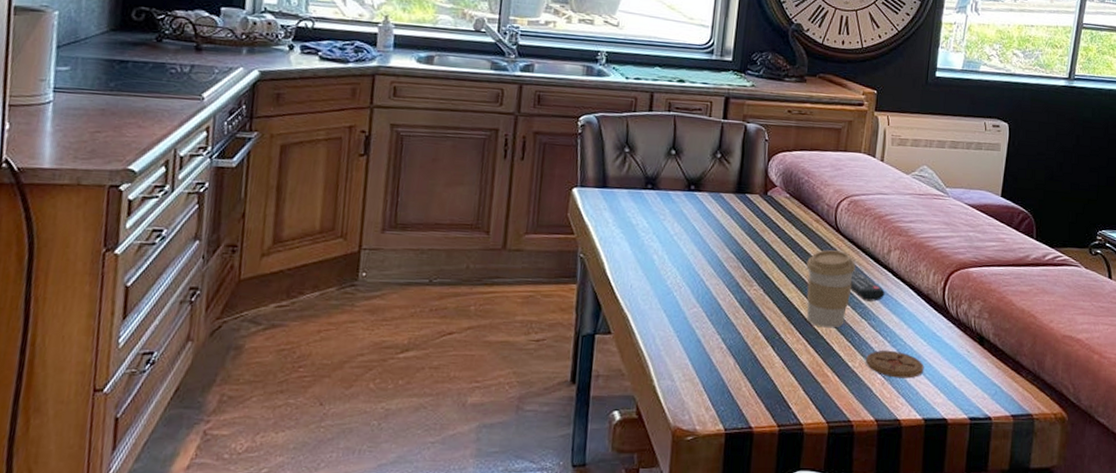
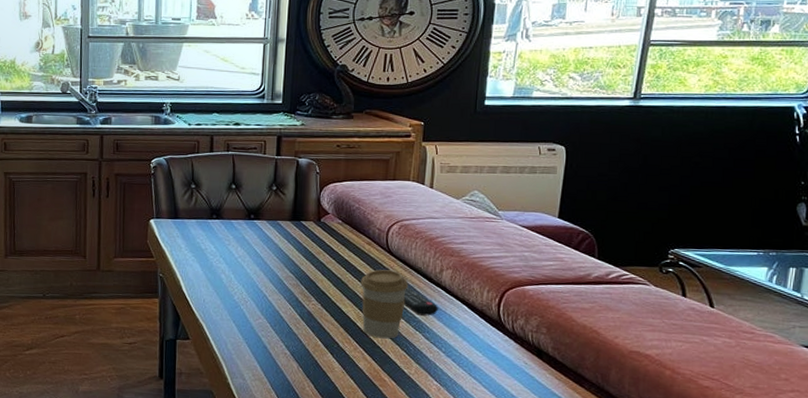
coaster: present [866,351,924,379] -> none [422,360,480,386]

